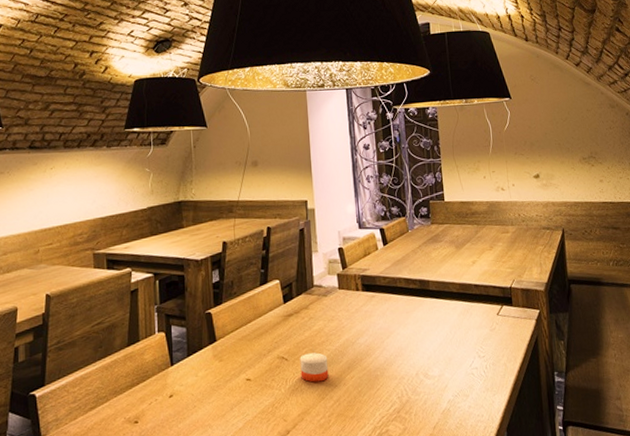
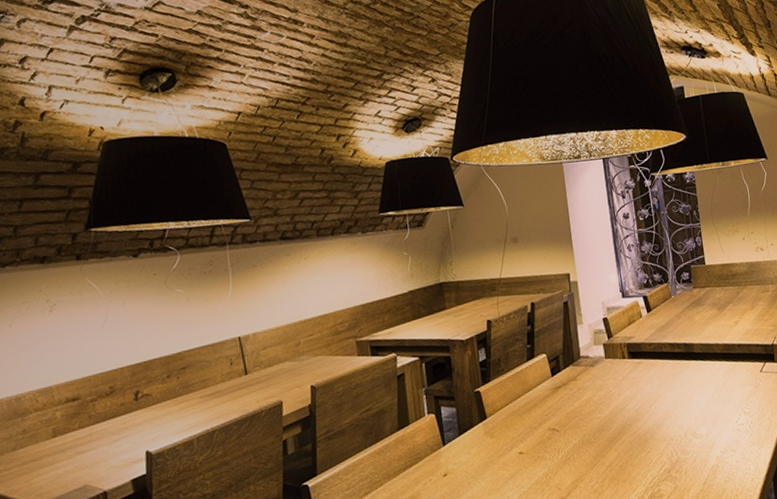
candle: present [300,352,329,383] -> none [570,421,600,451]

